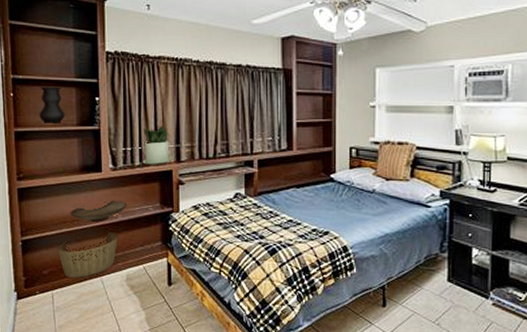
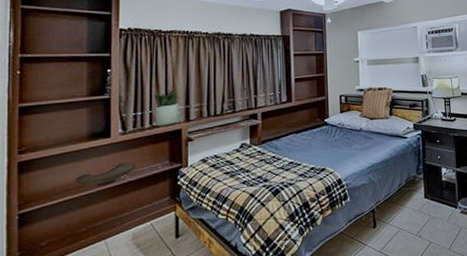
vase: present [39,86,65,123] -> none [47,62,75,97]
basket: present [57,232,118,278] -> none [58,194,125,245]

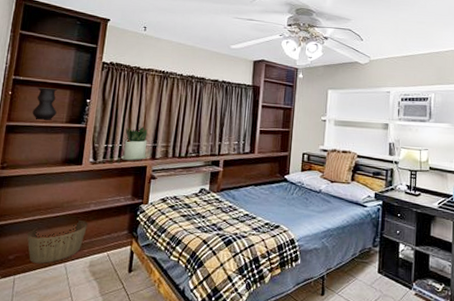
vase: none [47,62,75,97] -> present [32,87,57,120]
basket: none [58,194,125,245] -> present [27,220,88,264]
decorative bowl: present [75,162,135,186] -> none [46,191,101,211]

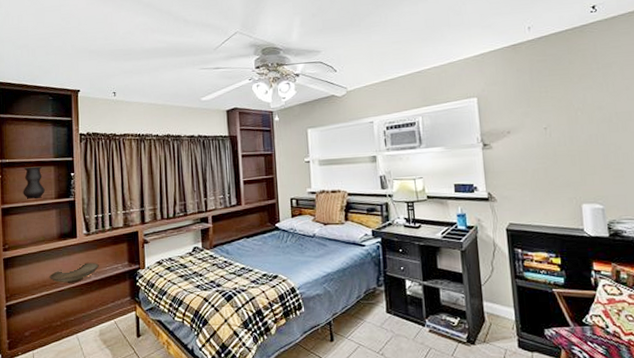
basket: present [27,220,88,264] -> none [38,292,92,337]
decorative bowl: none [46,191,101,211] -> present [49,262,99,283]
planter: present [121,126,148,161] -> none [112,192,138,228]

